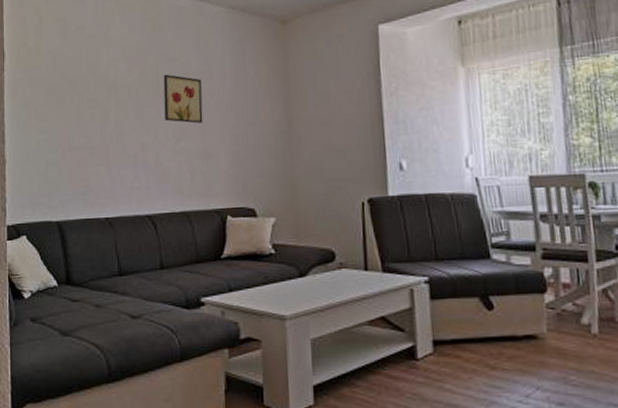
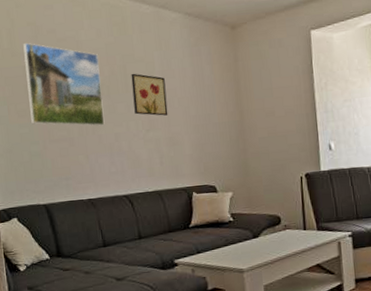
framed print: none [49,40,131,134] -> present [23,42,105,126]

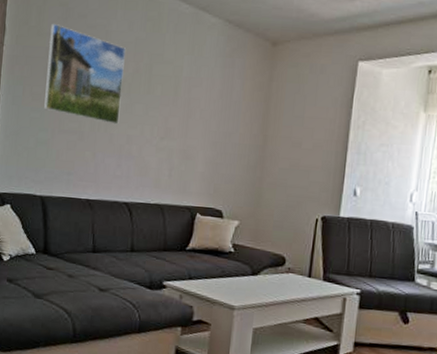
wall art: present [131,73,168,116] -> none [152,74,191,126]

